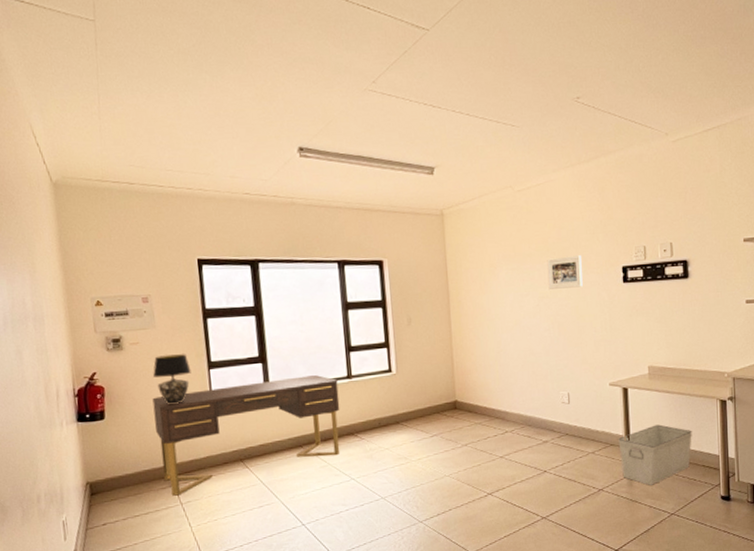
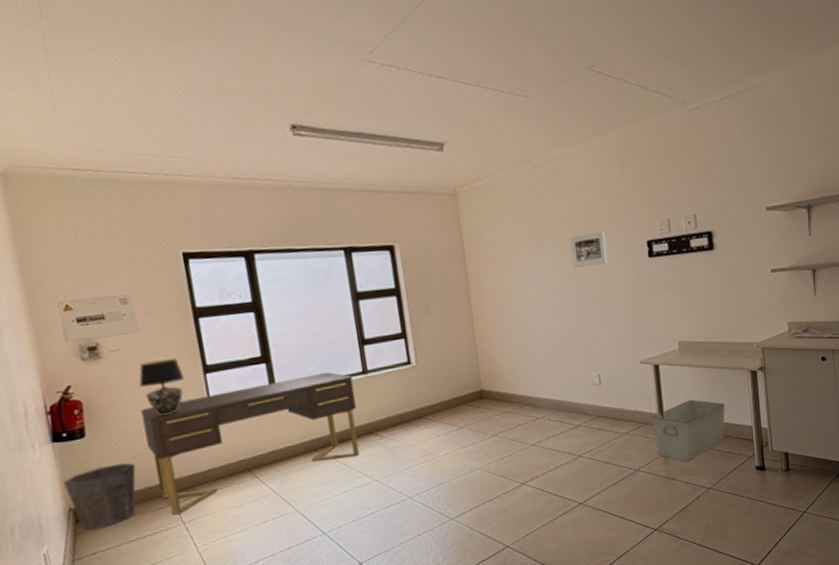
waste bin: none [84,444,145,504] -> present [63,462,136,531]

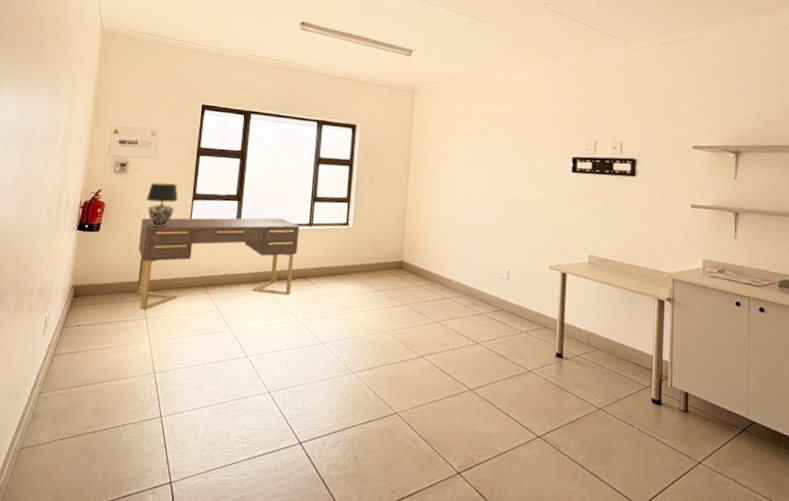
waste bin: present [63,462,136,531] -> none [75,257,126,307]
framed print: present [569,231,608,268] -> none [501,141,535,171]
storage bin: present [652,399,725,462] -> none [552,314,627,375]

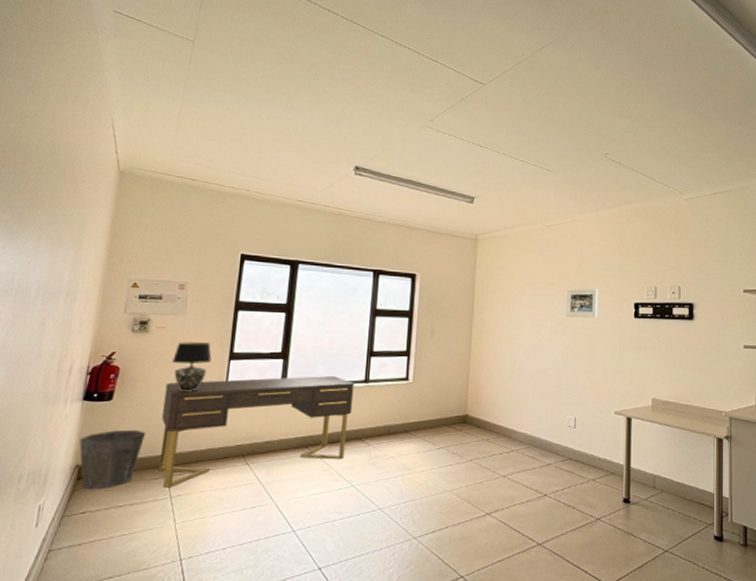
waste bin: none [75,257,126,307] -> present [79,429,147,490]
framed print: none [501,141,535,171] -> present [566,288,598,318]

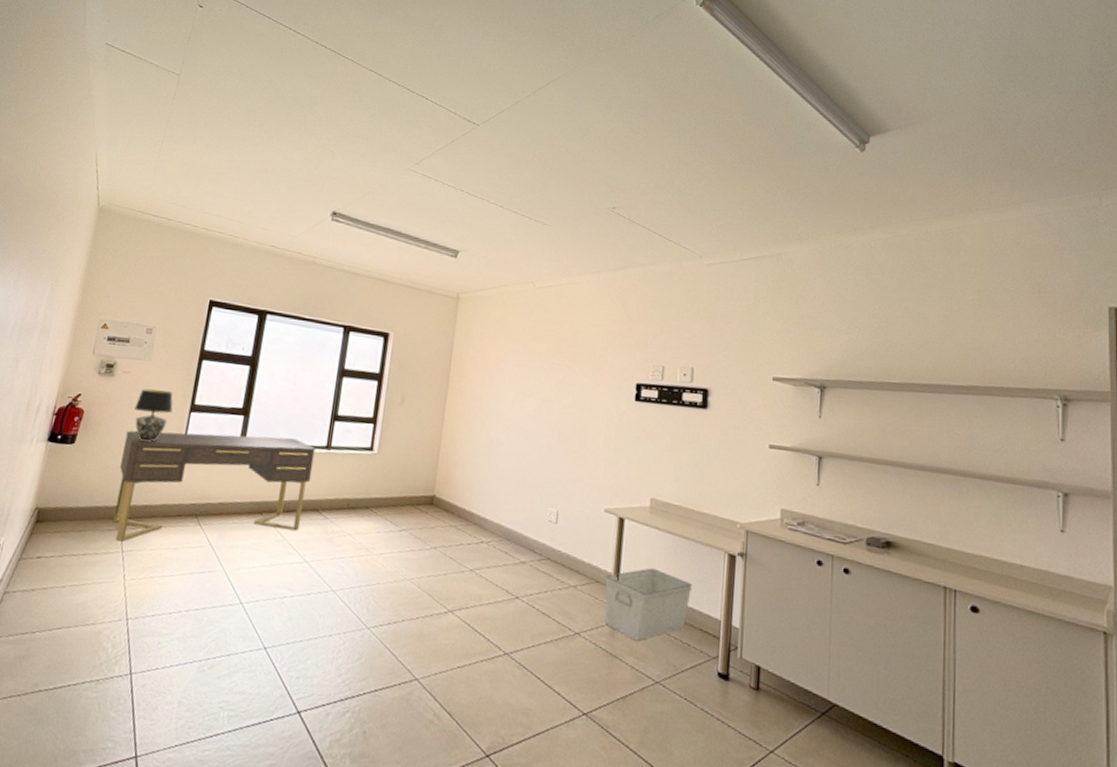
waste bin: present [79,429,147,490] -> none [39,475,104,535]
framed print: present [566,288,598,318] -> none [554,361,594,398]
storage bin: none [619,457,689,519] -> present [605,568,692,641]

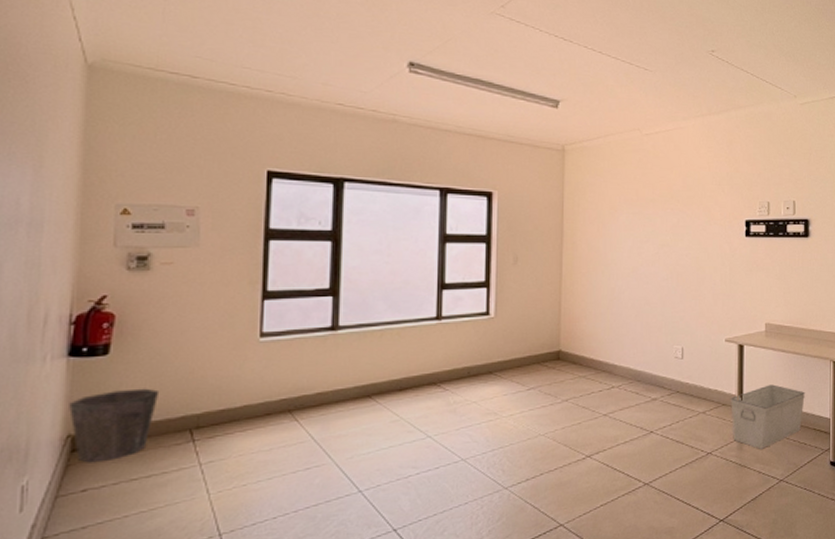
waste bin: none [39,475,104,535] -> present [69,388,160,463]
desk: present [113,430,316,541] -> none [179,314,424,454]
table lamp: present [134,388,173,442] -> none [187,280,239,339]

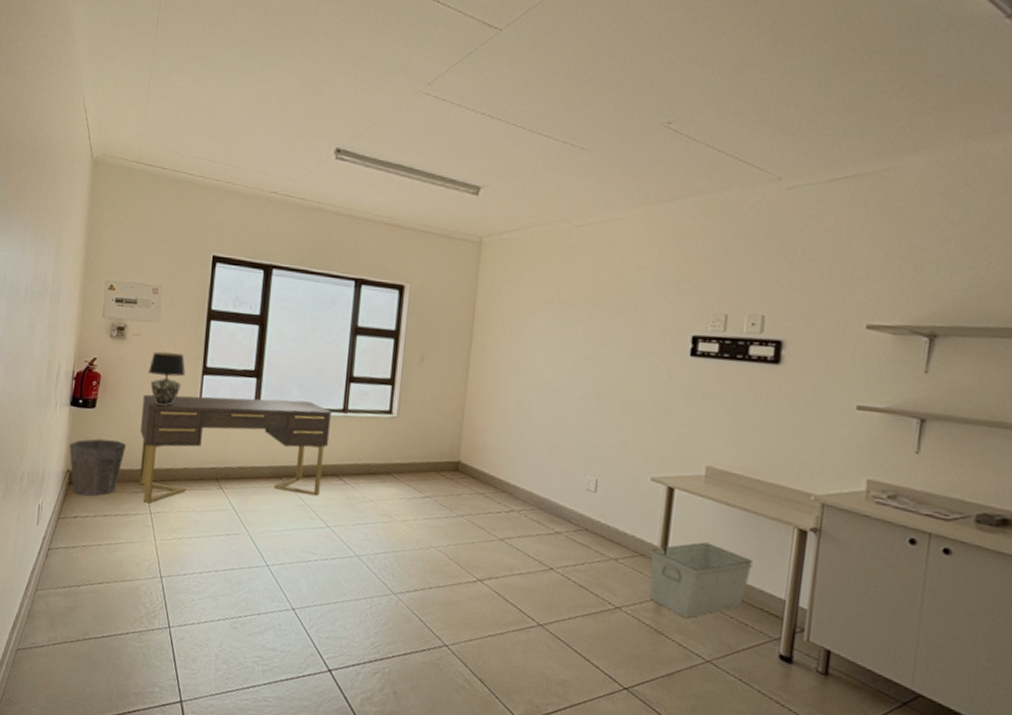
desk: none [179,314,424,454] -> present [139,394,332,504]
table lamp: none [187,280,239,339] -> present [149,351,186,406]

